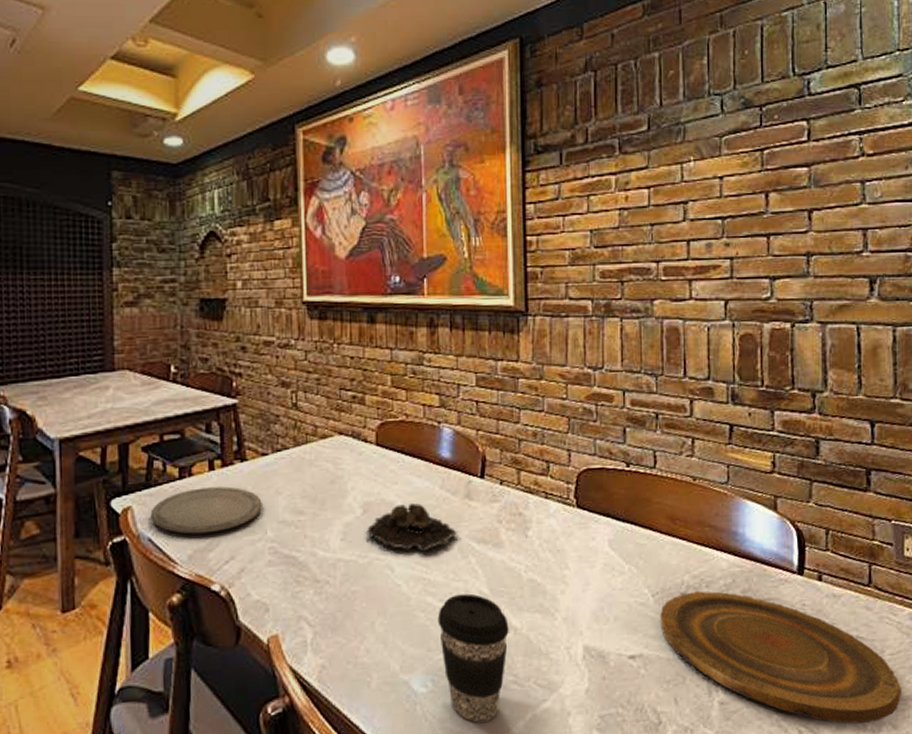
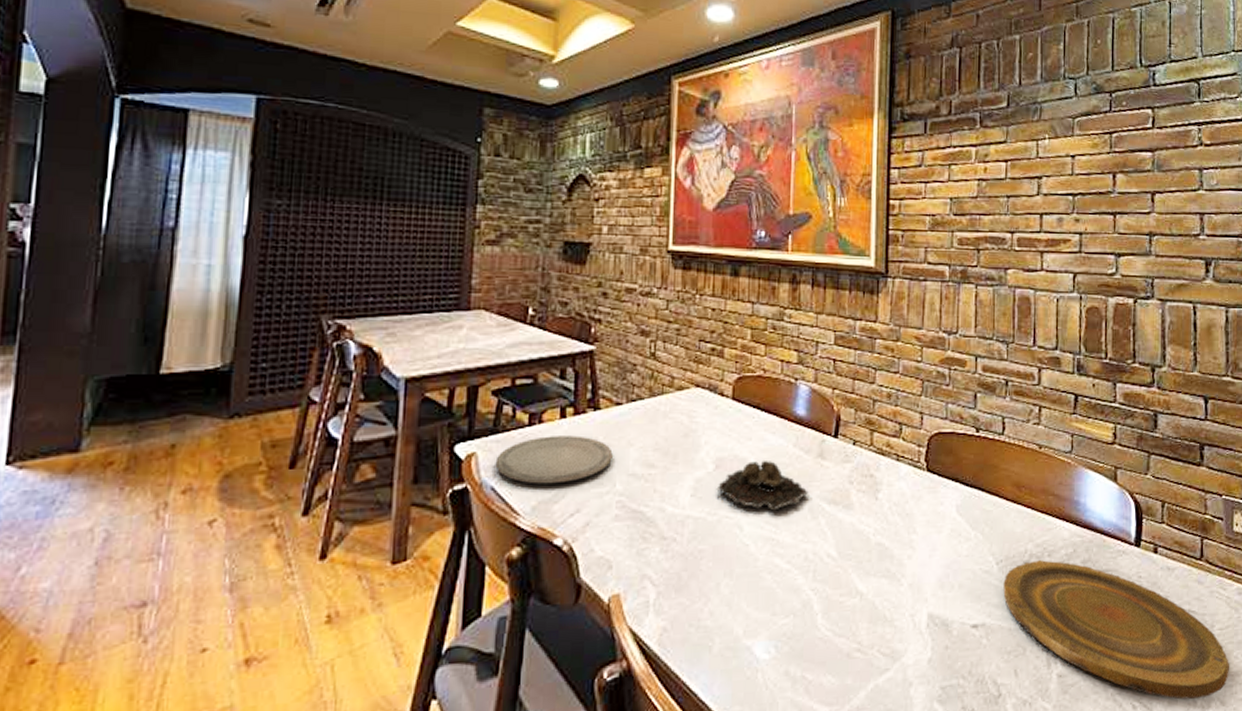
coffee cup: present [437,593,509,723] -> none [784,556,855,692]

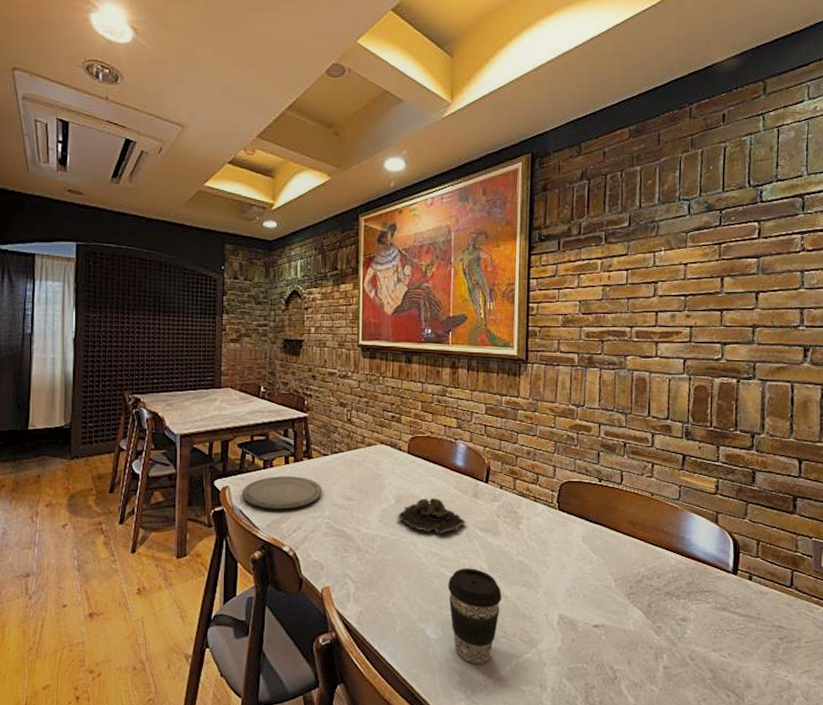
coffee cup: none [784,556,855,692] -> present [448,568,502,664]
plate: present [1003,560,1229,700] -> none [619,581,813,693]

